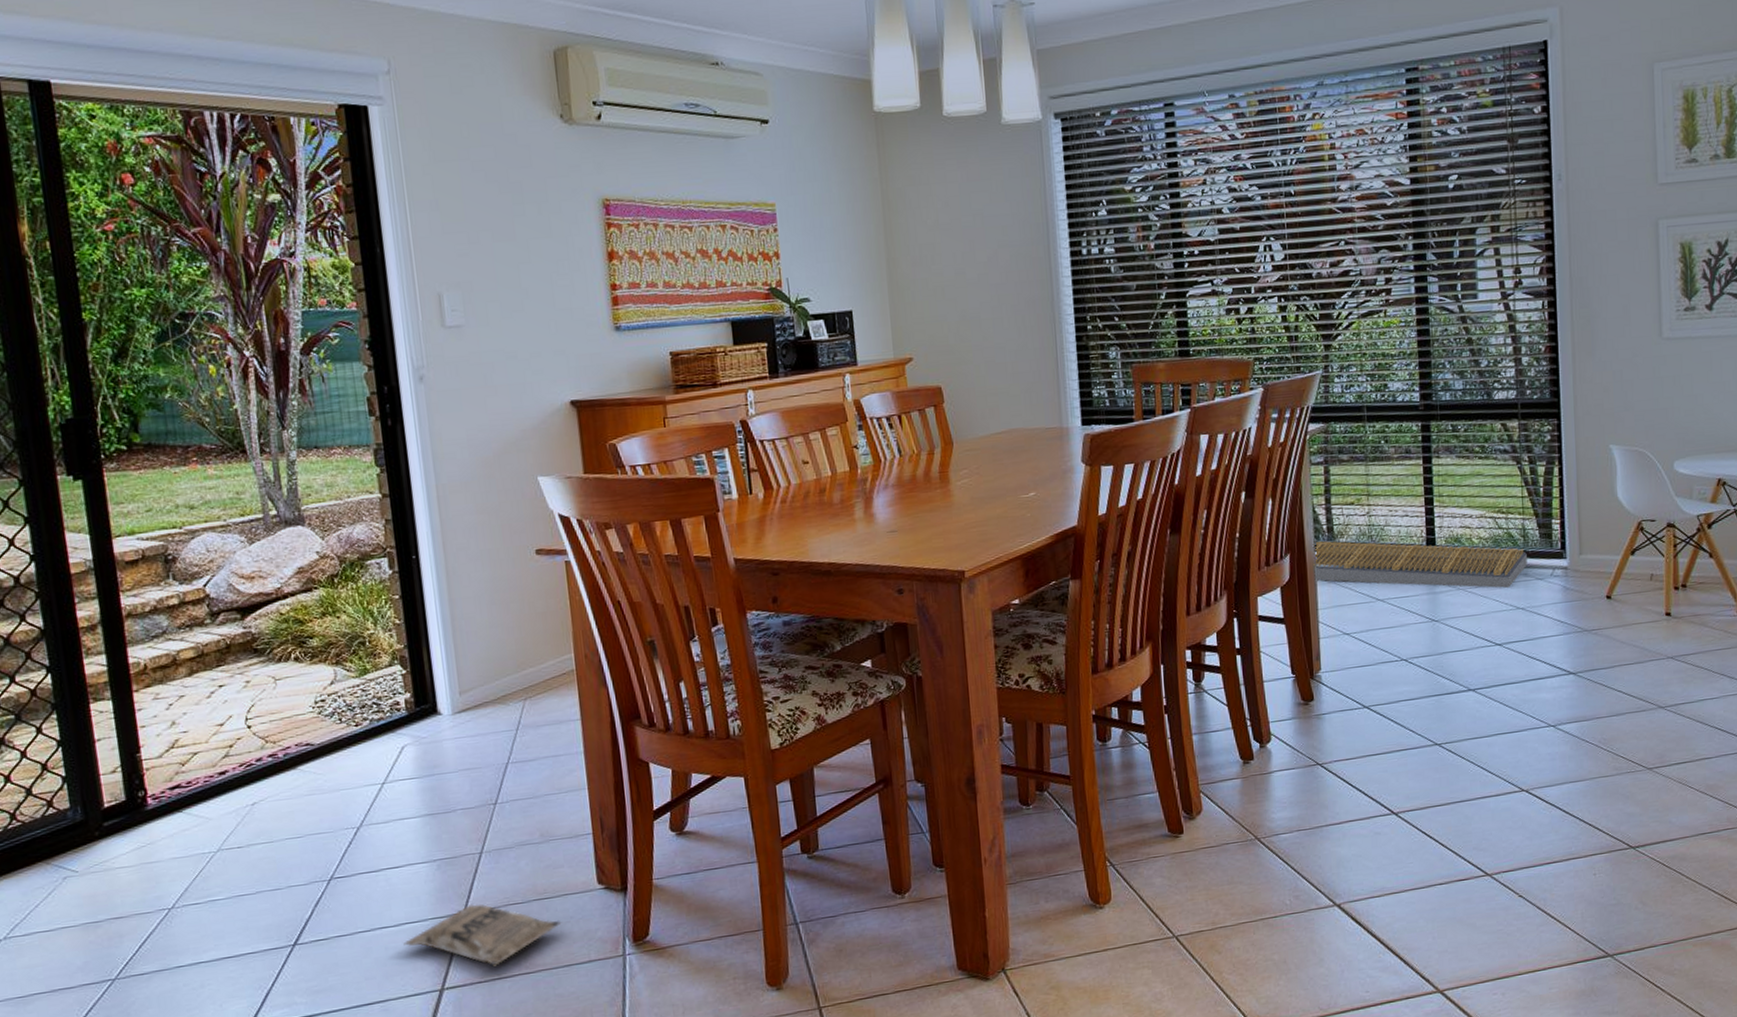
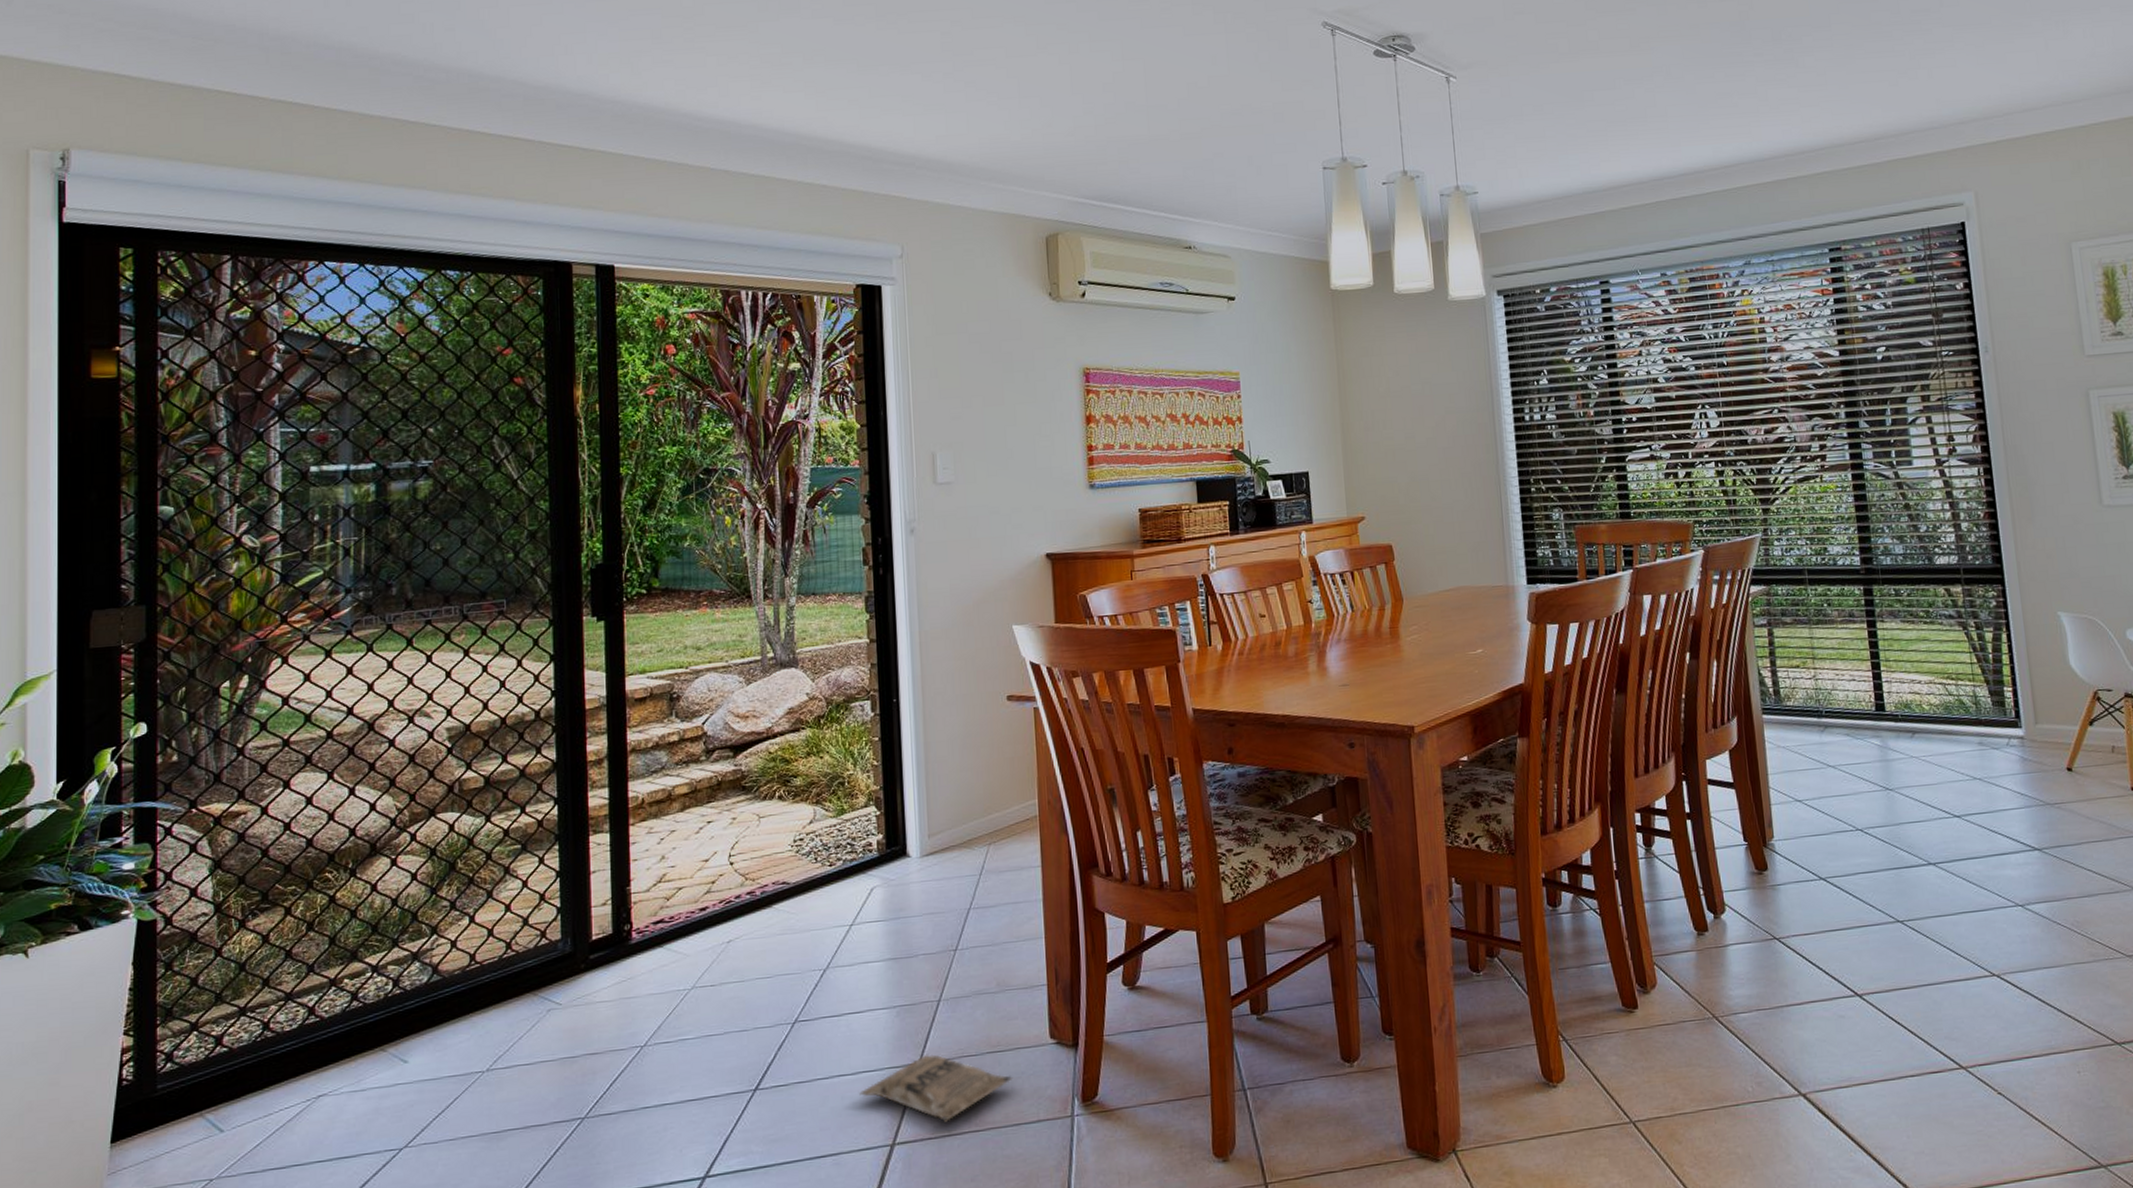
basket: present [1313,540,1527,588] -> none [1761,703,1981,757]

